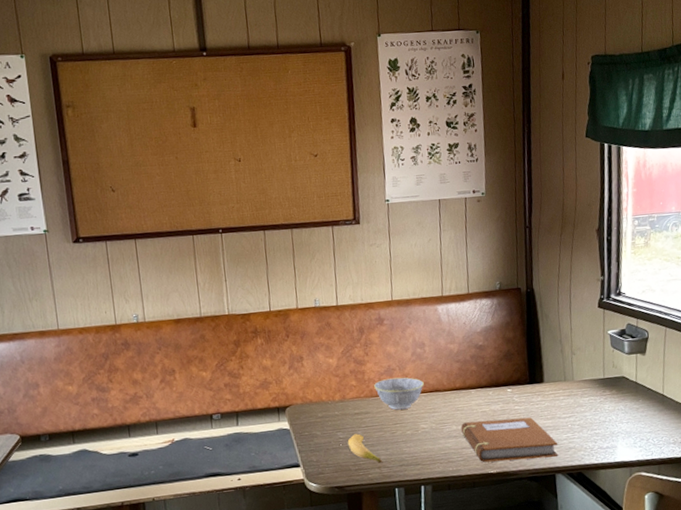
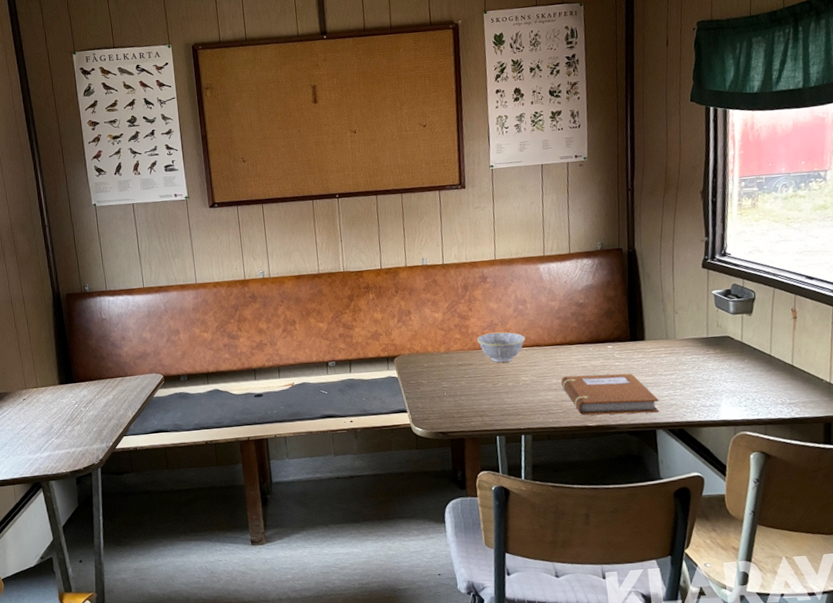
banana: present [347,433,382,463] -> none [451,383,484,412]

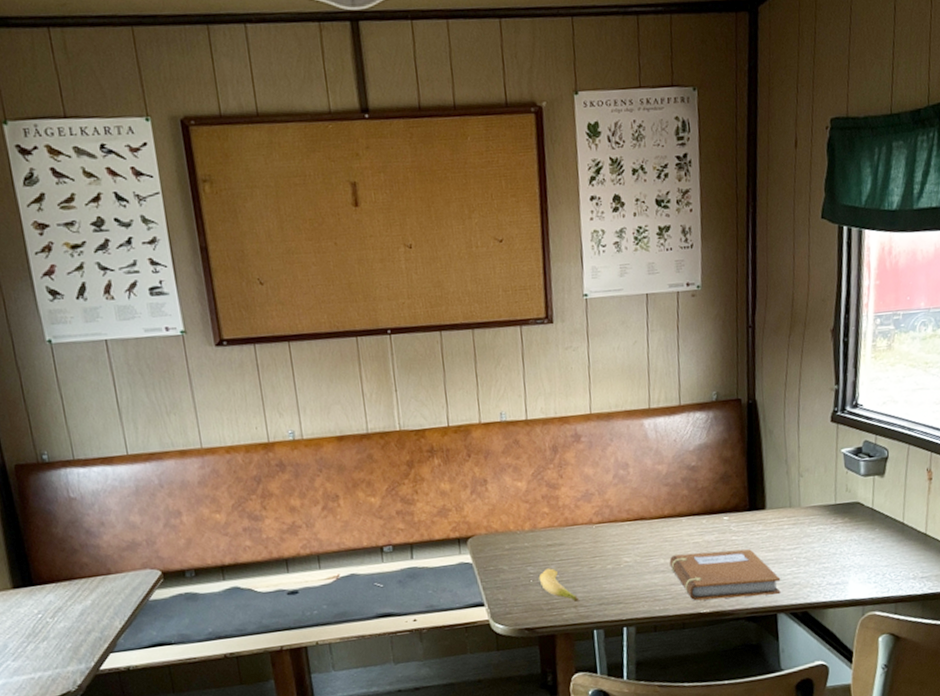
banana: none [451,383,484,412] -> present [539,568,579,602]
bowl: present [476,332,525,363] -> none [568,503,627,541]

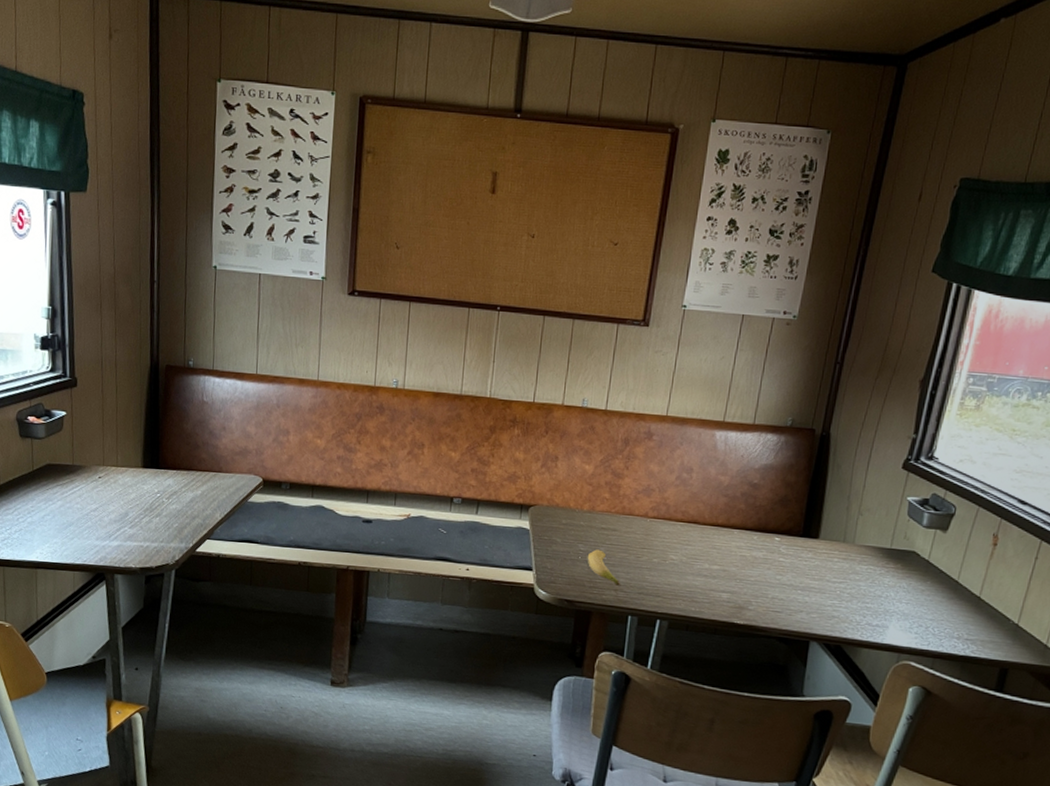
notebook: present [669,549,781,601] -> none [713,563,821,623]

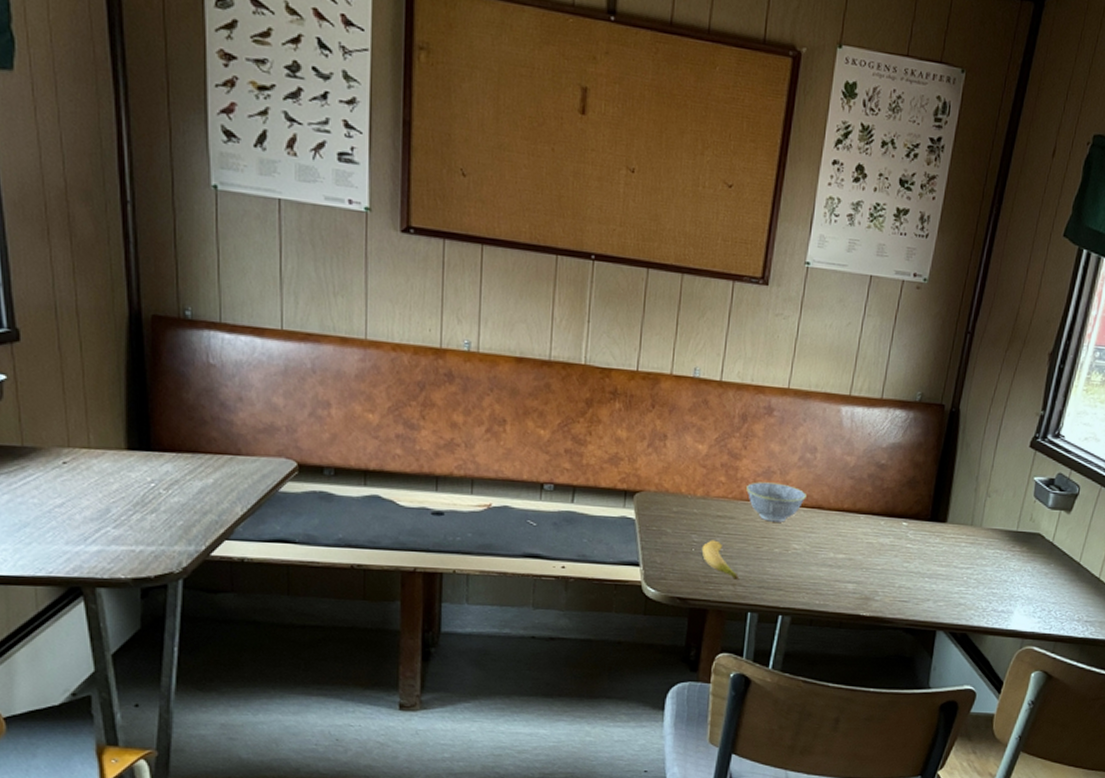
bowl: none [627,498,683,535] -> present [745,482,807,522]

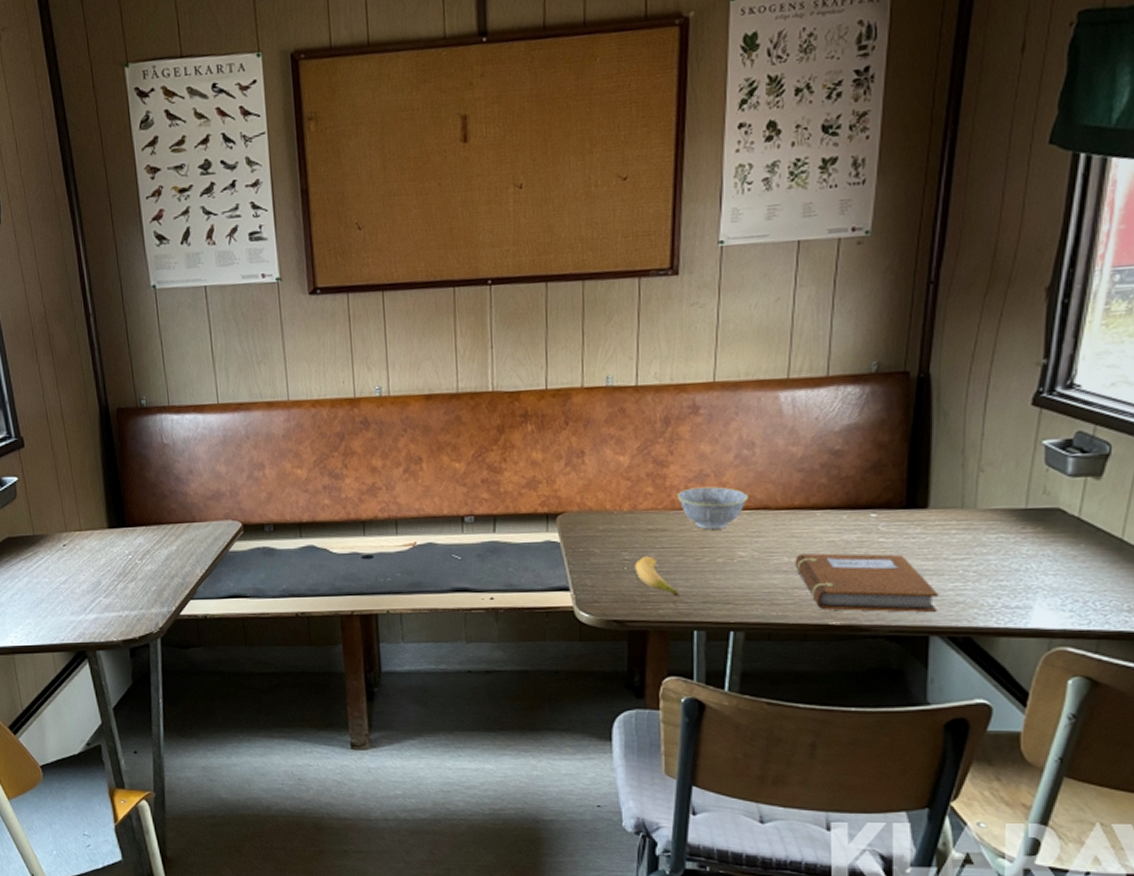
notebook: none [838,551,947,612] -> present [795,553,939,613]

